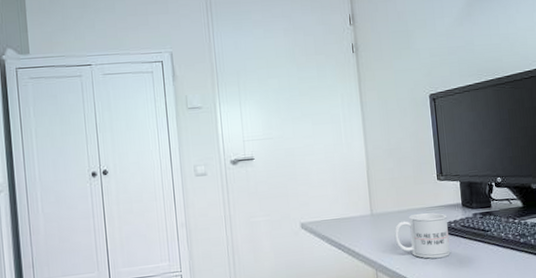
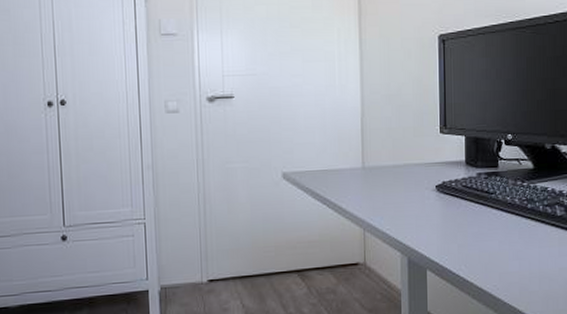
mug: present [394,212,450,259] -> none [387,169,448,220]

